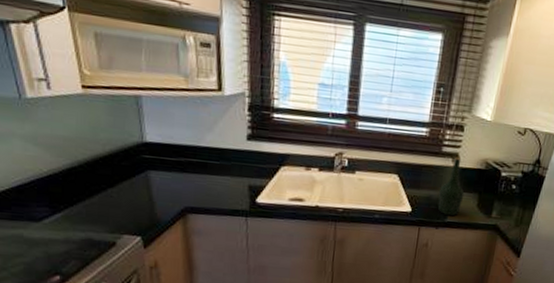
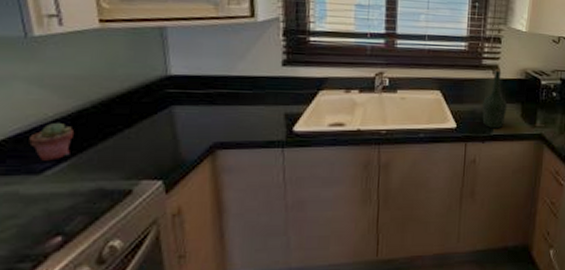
potted succulent: none [29,177,65,211] -> present [29,122,74,161]

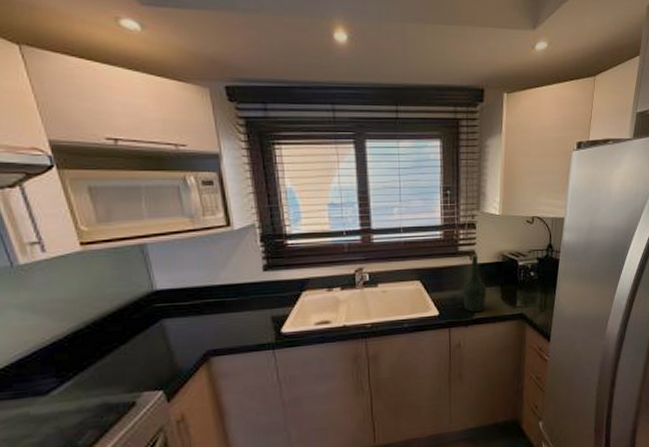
potted succulent: present [29,122,74,161] -> none [31,344,72,382]

